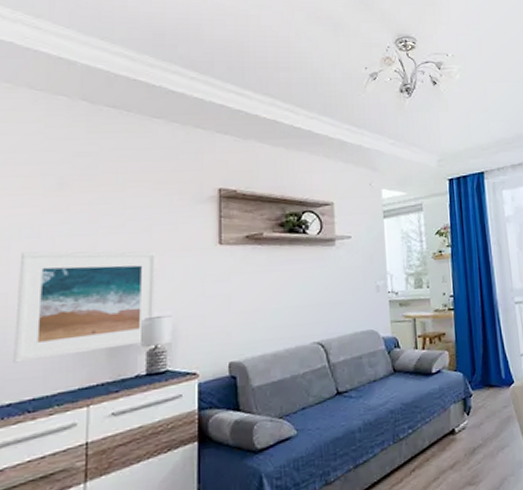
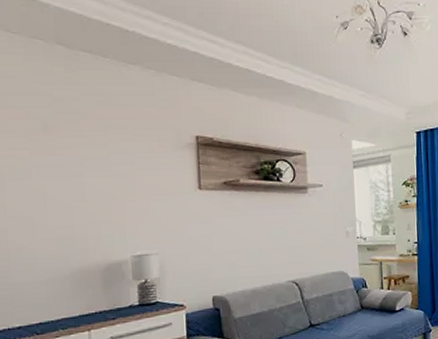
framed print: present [13,251,157,363] -> none [14,192,144,292]

